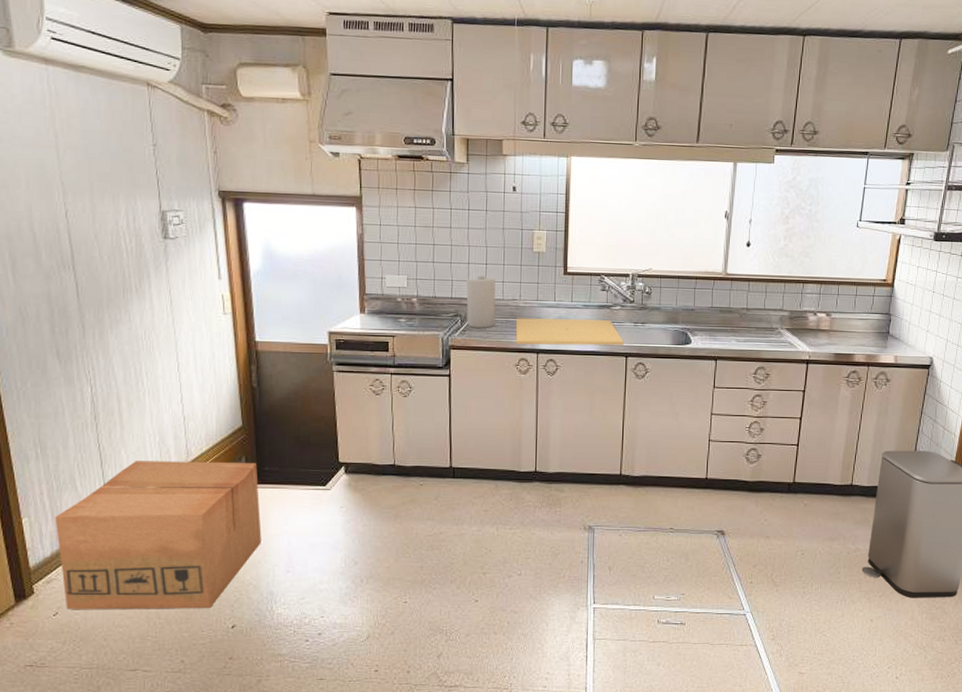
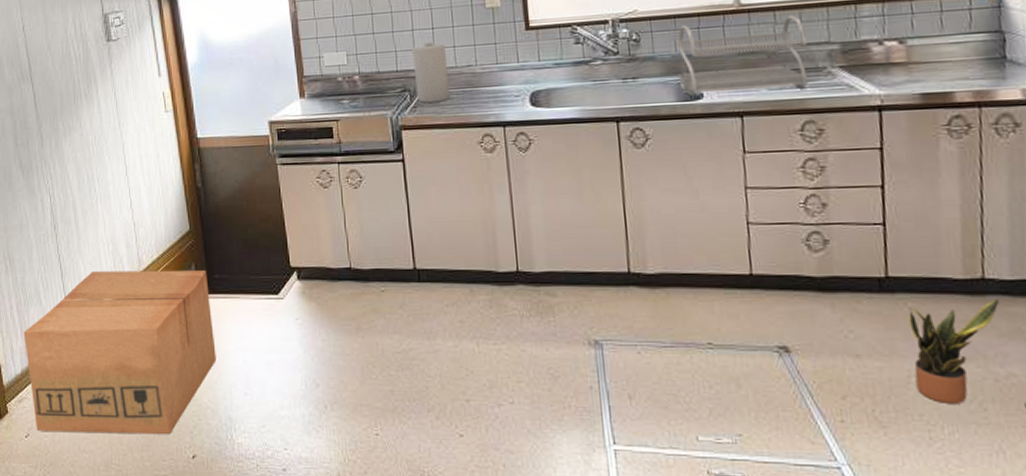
cutting board: present [515,318,625,346] -> none [473,77,613,119]
dish rack: none [674,285,769,344] -> present [676,15,809,97]
potted plant: none [801,499,859,569] -> present [909,299,1000,403]

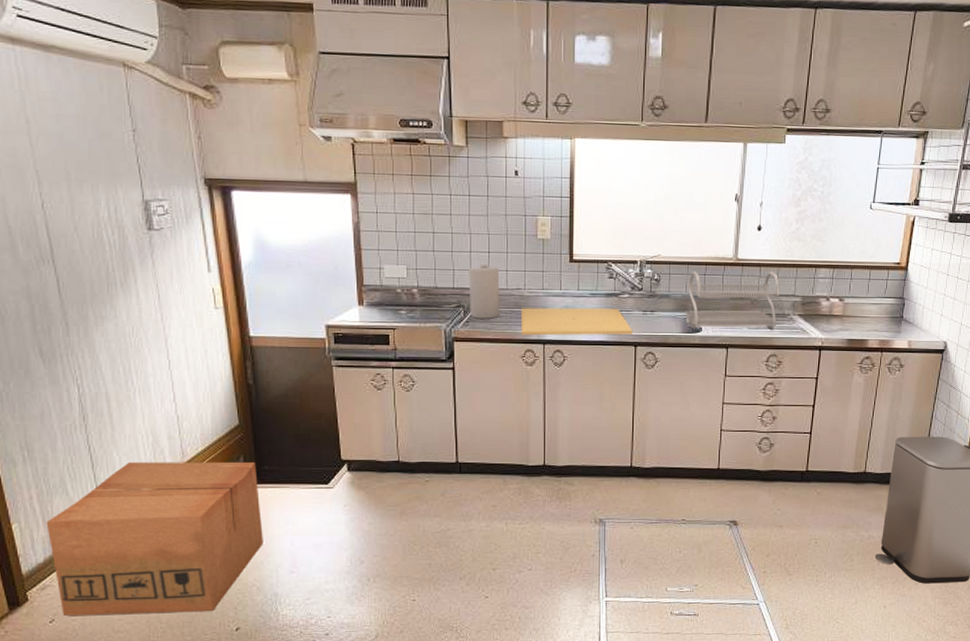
cutting board: none [473,77,613,119] -> present [520,307,634,336]
potted plant: present [909,299,1000,403] -> none [814,486,872,557]

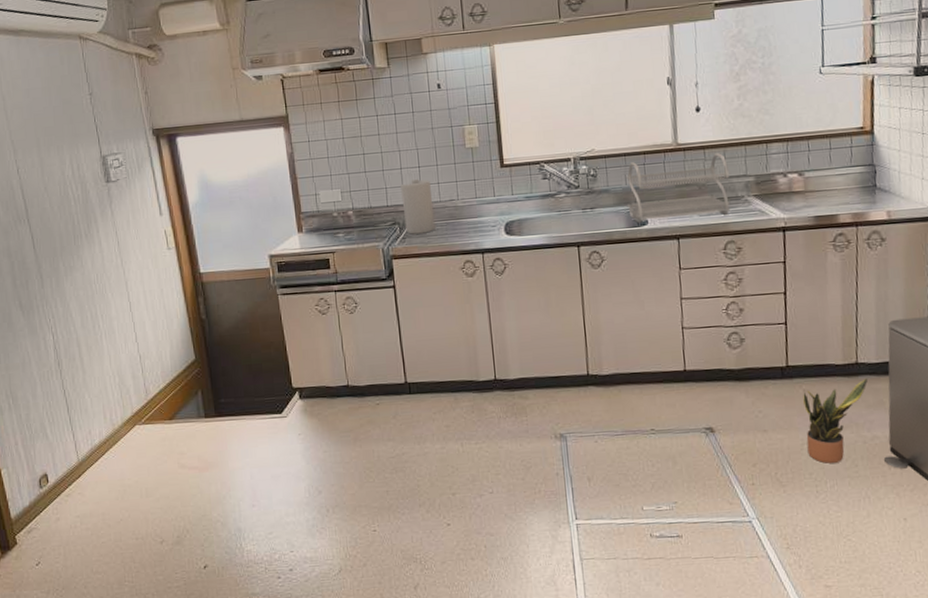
cardboard box: present [46,461,263,616] -> none [30,396,225,558]
cutting board: present [520,307,634,336] -> none [456,208,575,247]
potted plant: none [814,486,872,557] -> present [803,378,868,463]

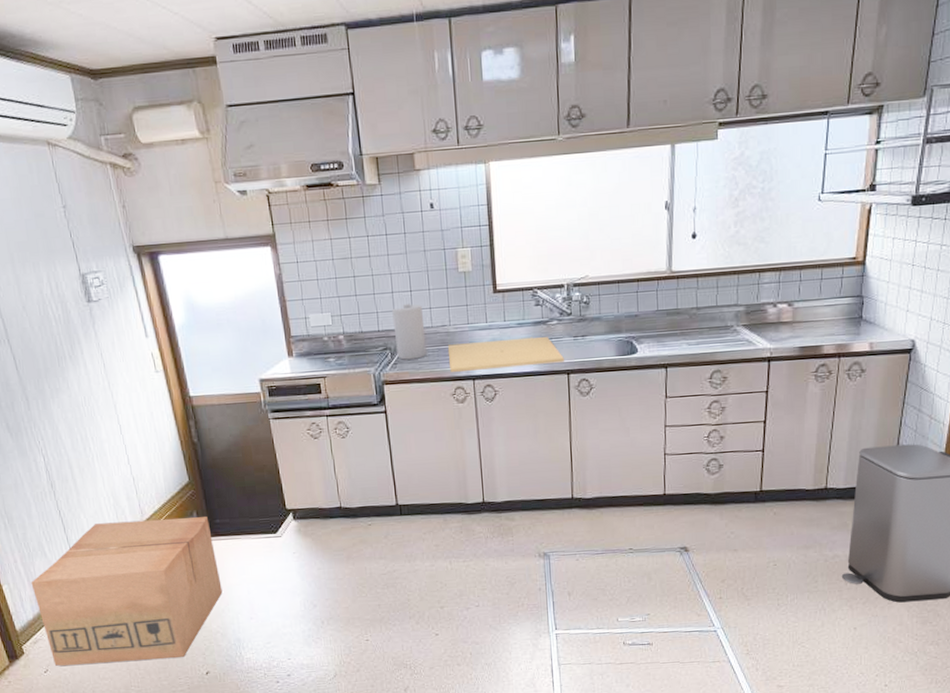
cardboard box: none [30,396,225,558] -> present [30,517,223,666]
cutting board: none [456,208,575,247] -> present [447,336,565,373]
dish rack: present [626,153,731,224] -> none [617,281,721,352]
potted plant: present [803,378,868,463] -> none [773,502,835,580]

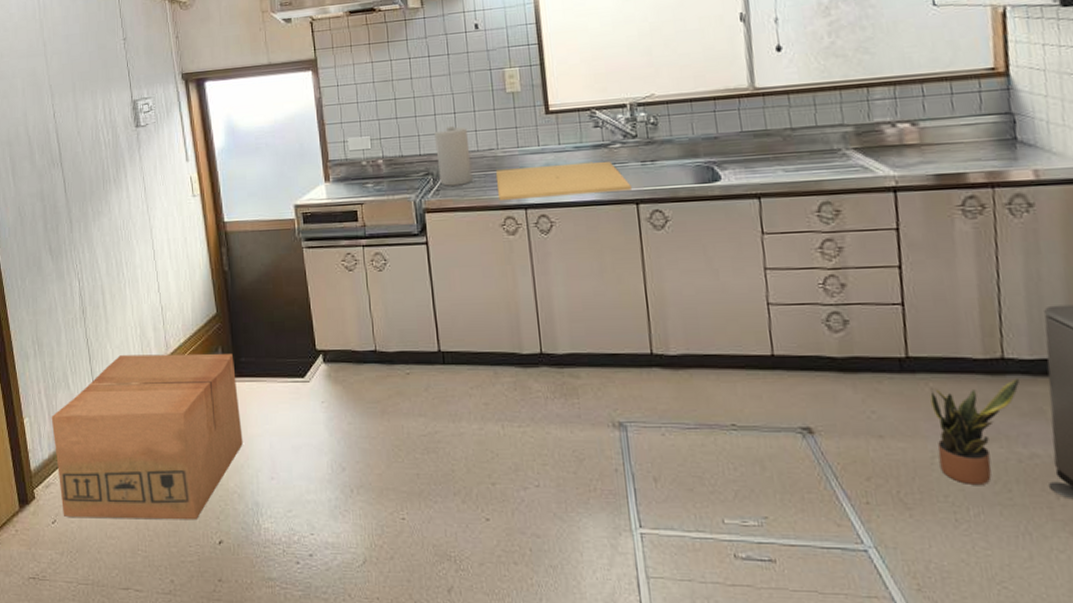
potted plant: none [773,502,835,580] -> present [930,379,1020,484]

